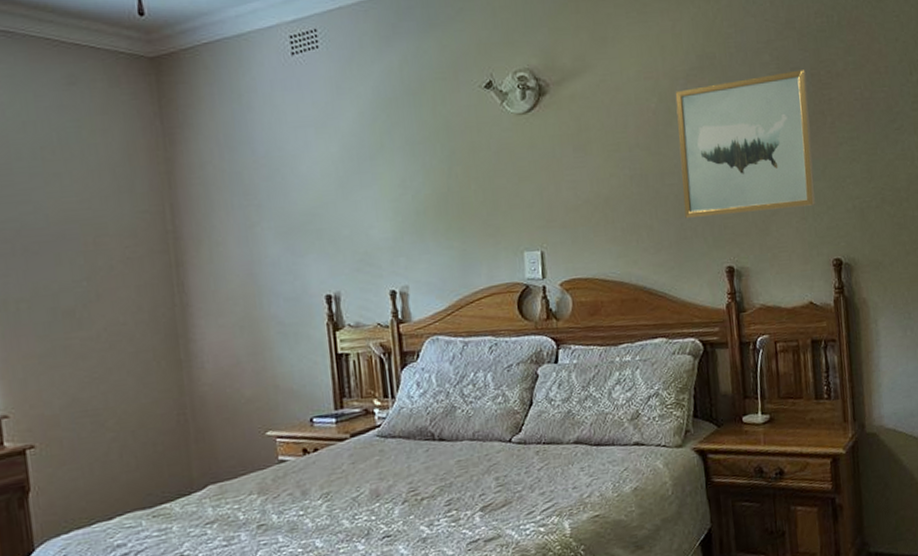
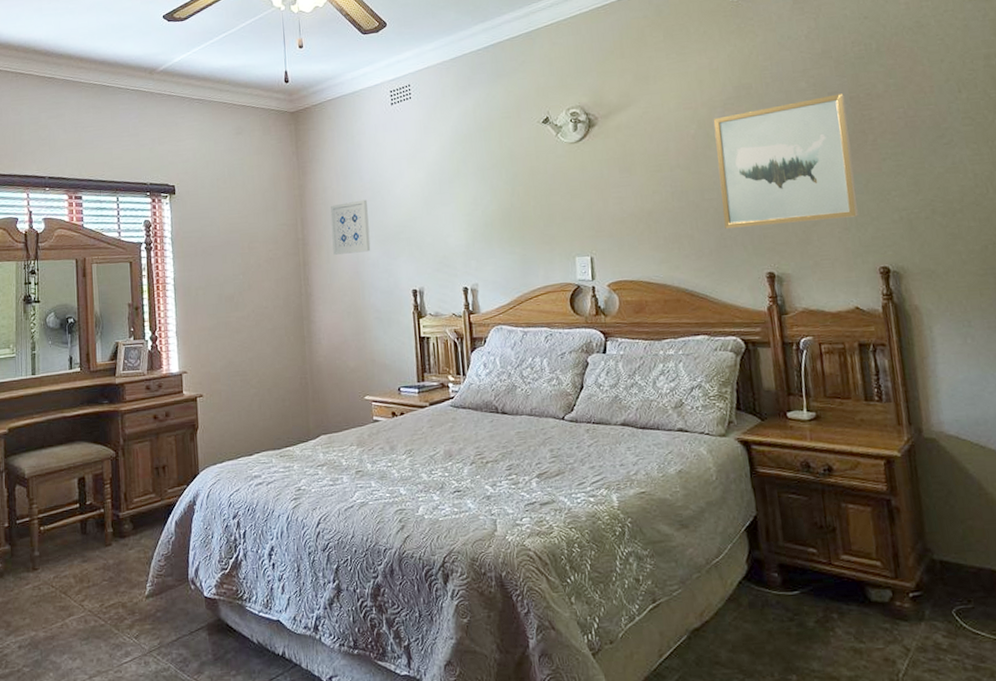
wall art: none [210,179,269,252] -> present [329,199,371,255]

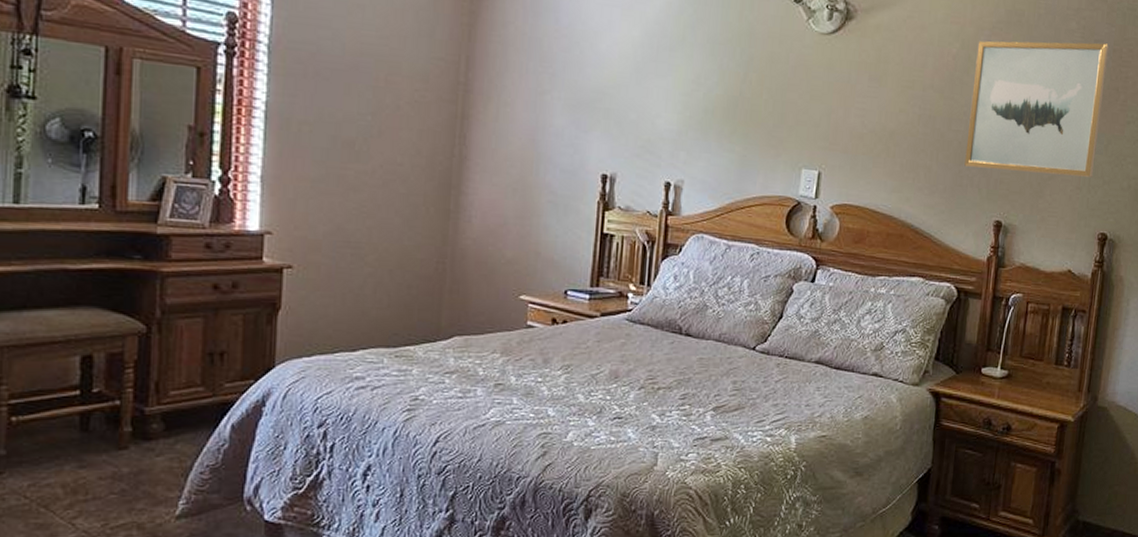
wall art: present [329,199,371,255] -> none [505,47,562,117]

